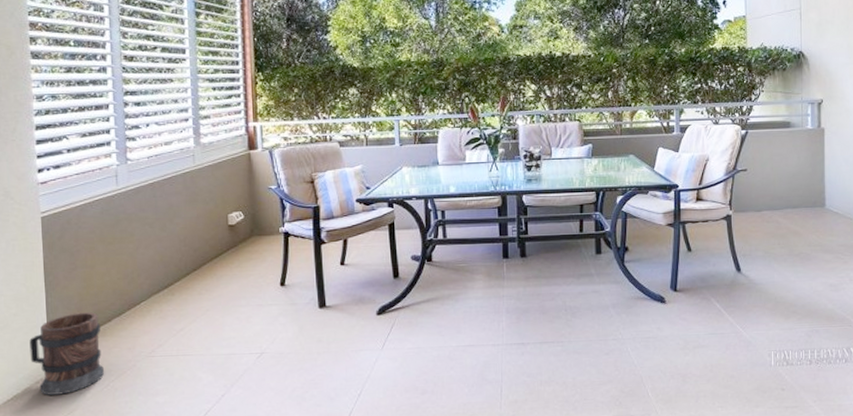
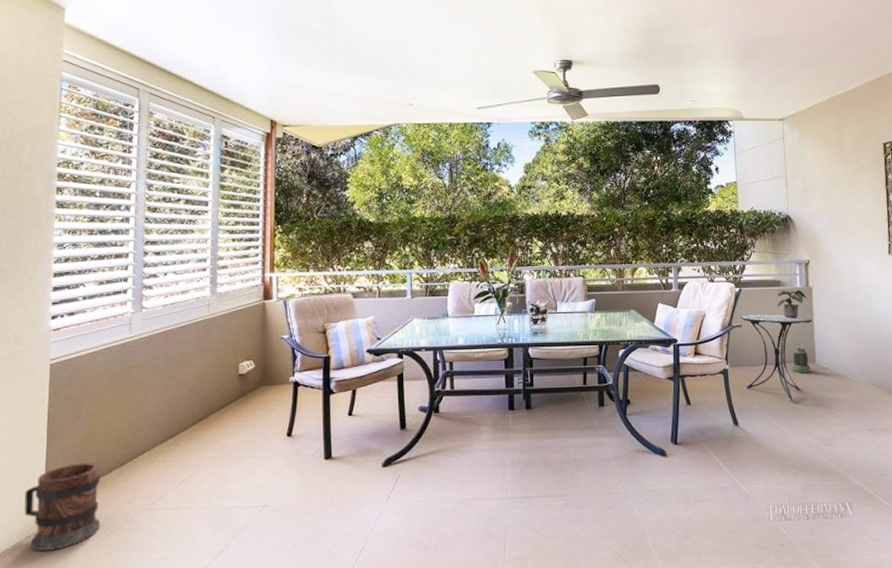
side table: none [747,157,824,248] -> present [741,314,813,402]
potted plant: none [786,131,819,162] -> present [777,289,807,319]
lantern: none [799,184,821,219] -> present [791,341,812,374]

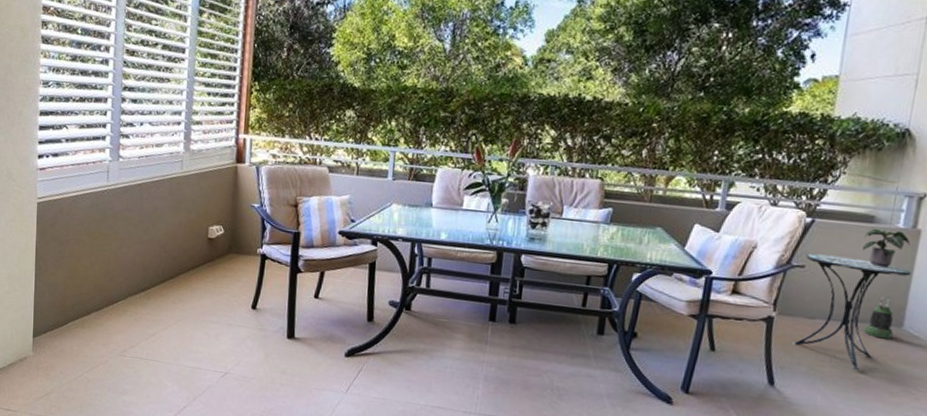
wooden barrel: present [24,462,101,551] -> none [17,300,80,376]

